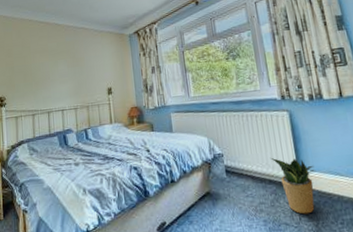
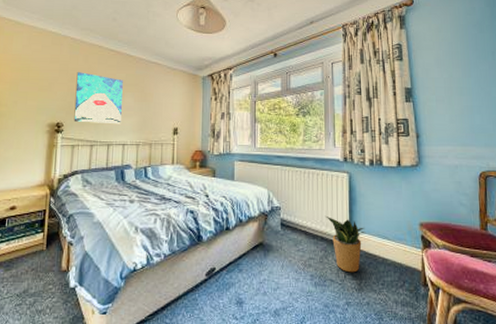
wall art: none [12,46,58,94] -> present [73,72,123,125]

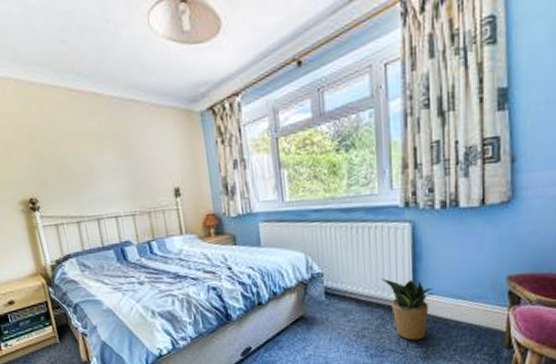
wall art: present [73,72,123,125] -> none [35,127,107,195]

